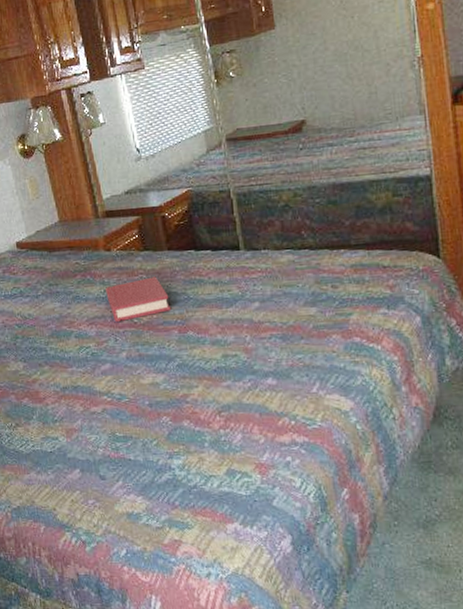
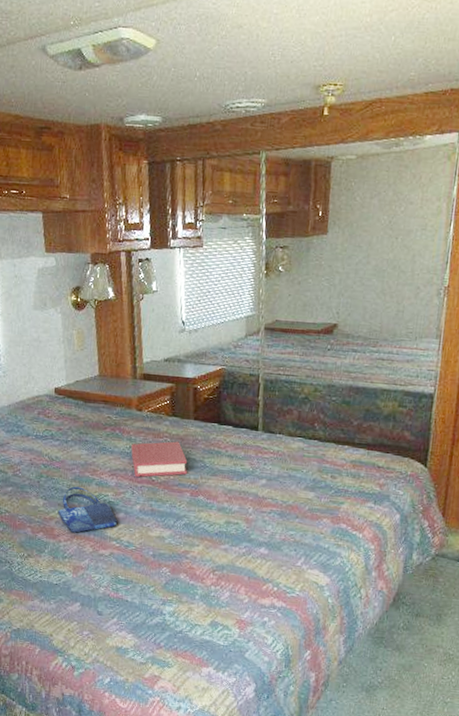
shopping bag: none [39,342,105,393] -> present [57,486,118,533]

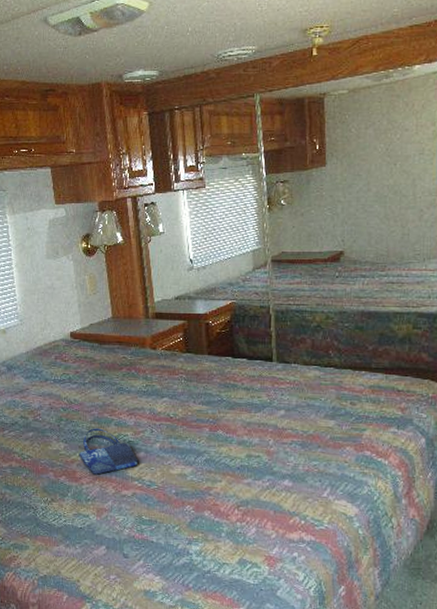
hardback book: present [131,441,188,477] -> none [148,377,204,415]

